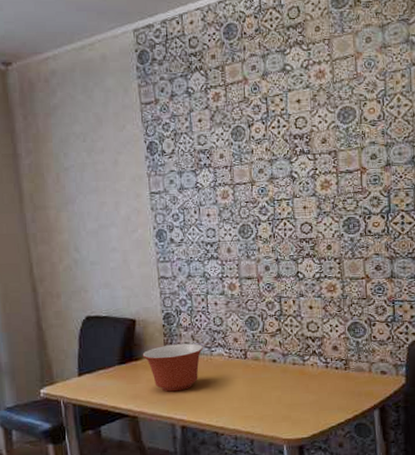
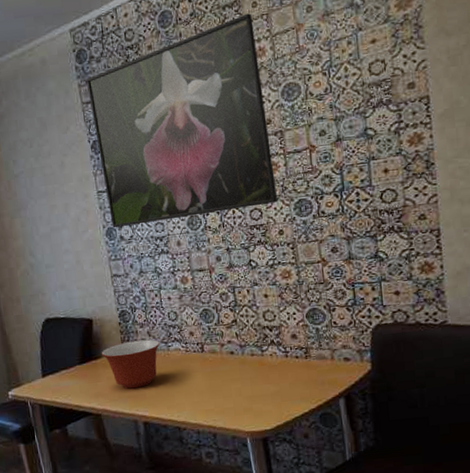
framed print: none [147,36,328,230] -> present [86,13,278,228]

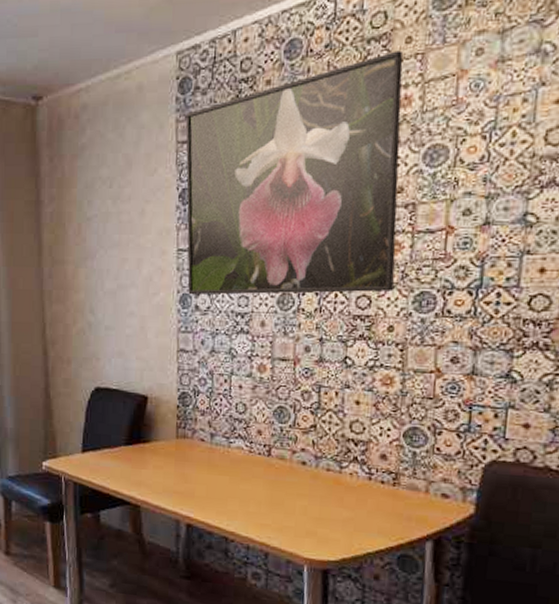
mixing bowl: present [101,339,161,389] -> none [151,429,221,484]

